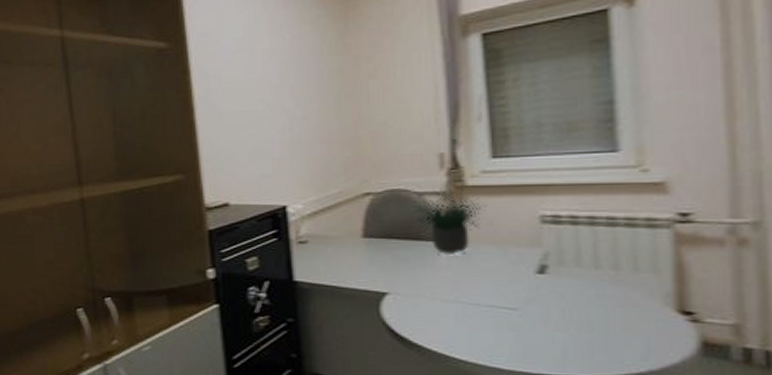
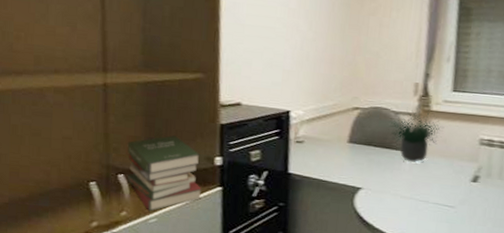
books: none [111,249,198,339] -> present [127,135,202,212]

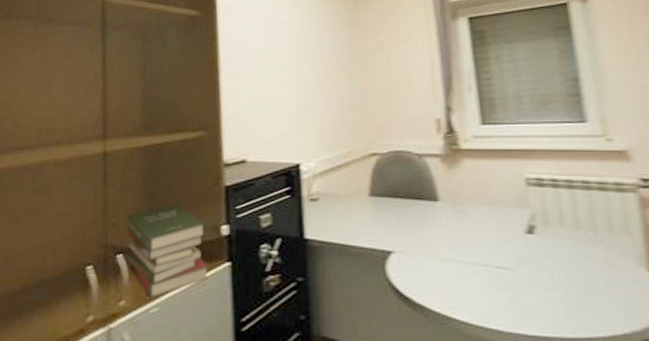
potted plant: present [391,104,443,163] -> none [416,143,478,215]

